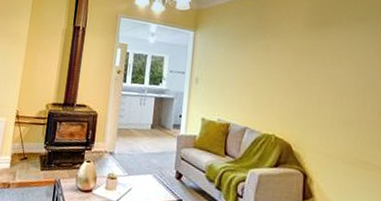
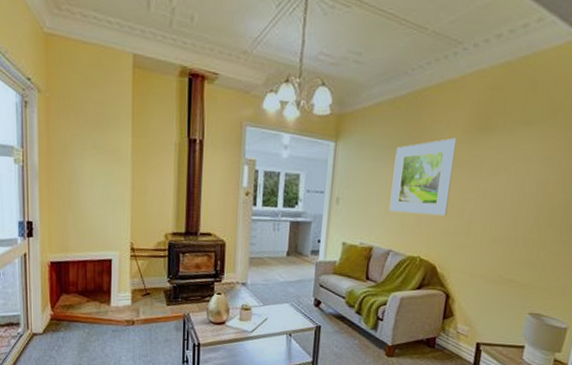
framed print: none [243,30,300,98] -> present [389,137,457,217]

